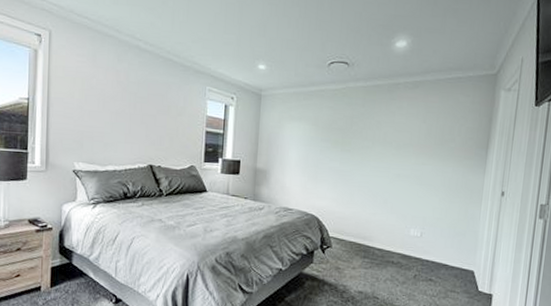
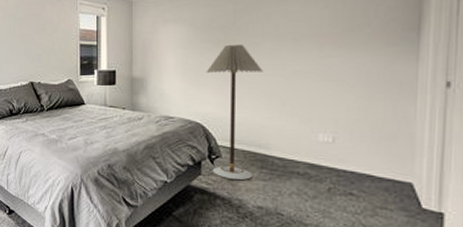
floor lamp: none [323,146,372,268] -> present [206,44,264,180]

